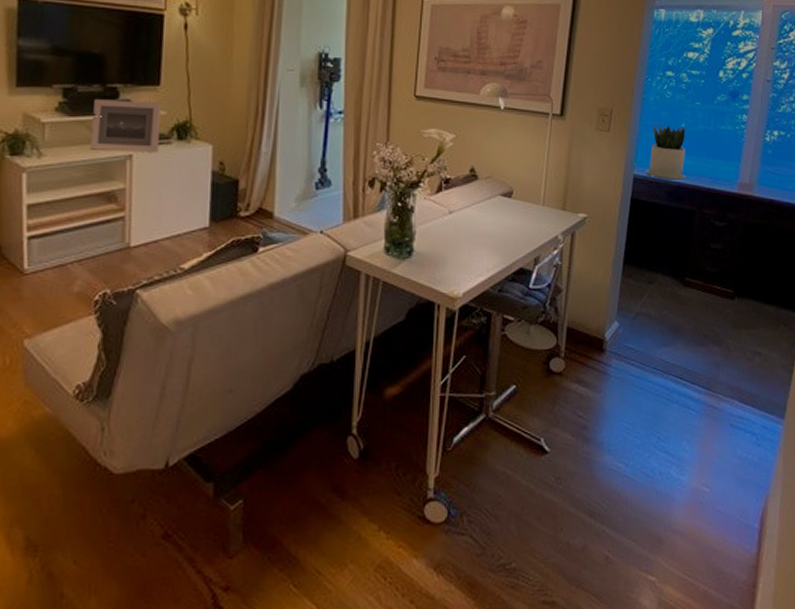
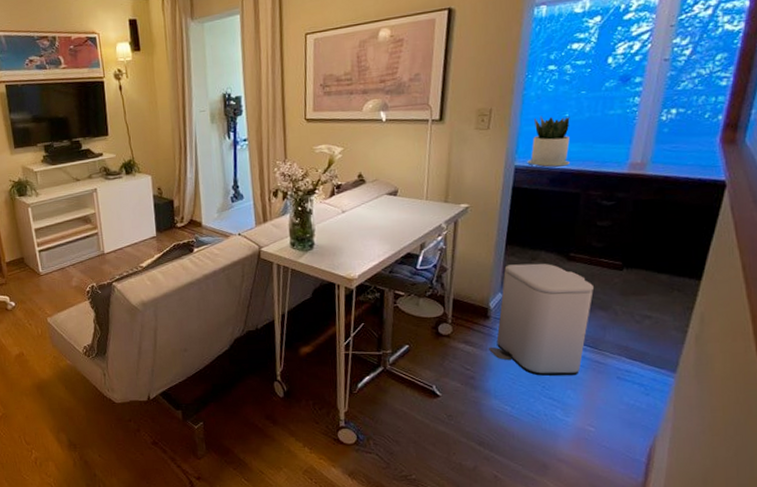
picture frame: present [90,99,162,152] -> none [66,148,114,188]
pedal bin: none [603,287,708,424] -> present [489,263,594,376]

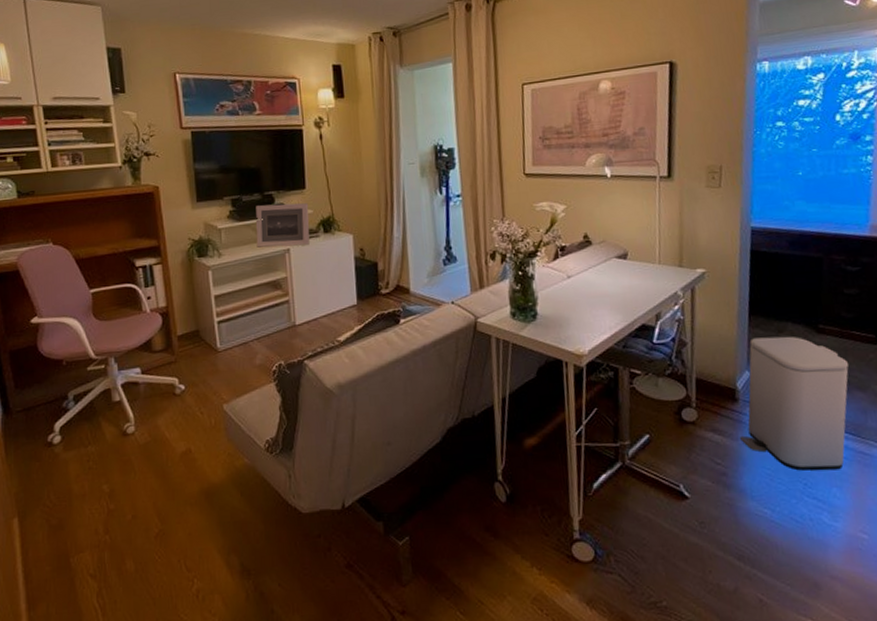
picture frame: none [66,148,114,188] -> present [255,203,310,248]
planter: present [527,116,571,168] -> none [763,174,809,230]

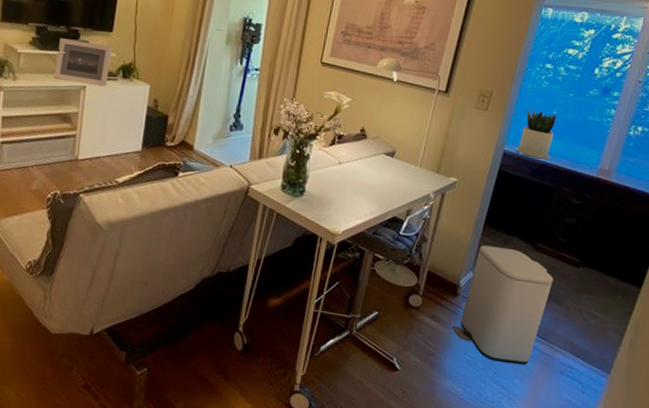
planter: none [763,174,809,230] -> present [515,108,557,160]

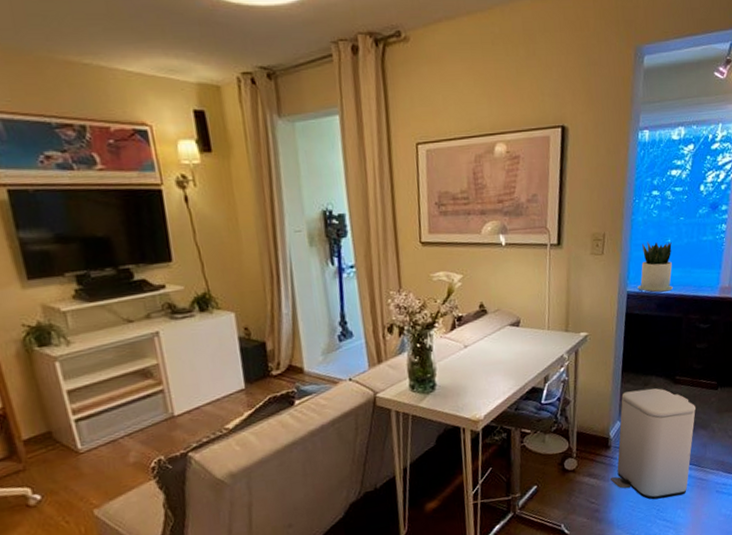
picture frame: present [53,38,113,86] -> none [109,278,183,332]

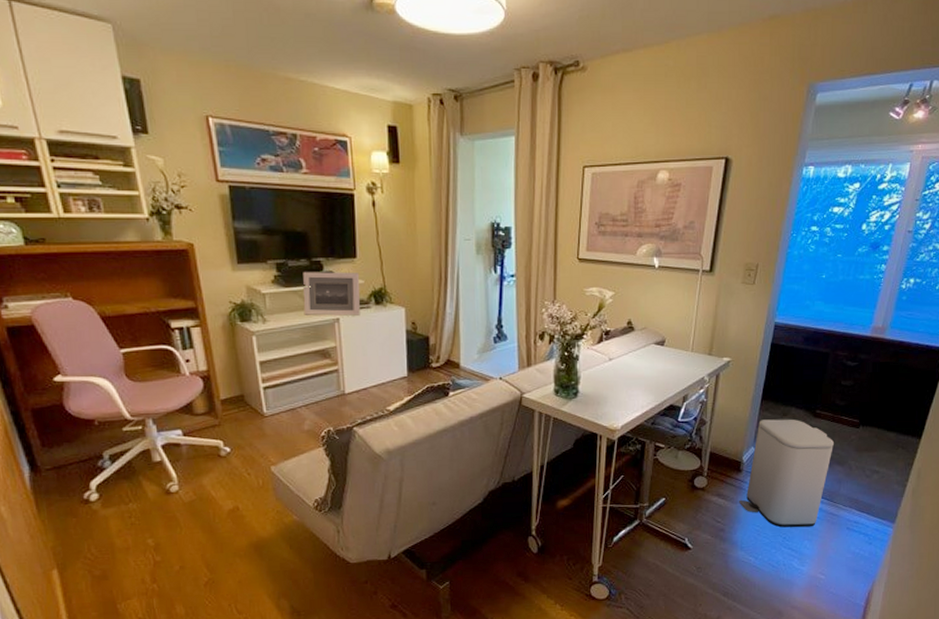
picture frame: none [109,278,183,332] -> present [303,272,361,316]
planter: present [637,241,674,293] -> none [786,275,826,326]

